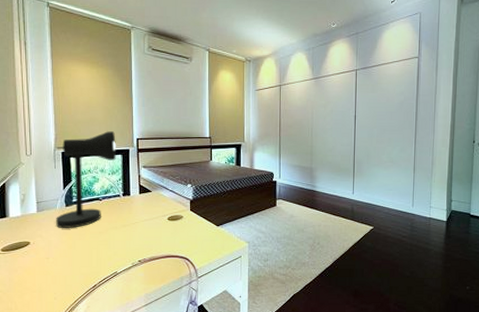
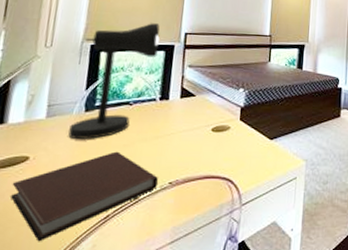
notebook: none [21,237,129,304] -> present [11,151,158,242]

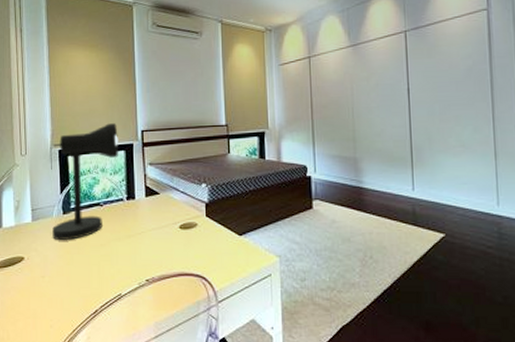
notebook: present [11,151,158,242] -> none [14,251,135,333]

